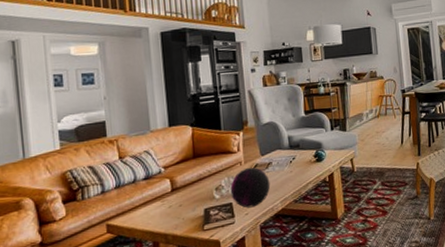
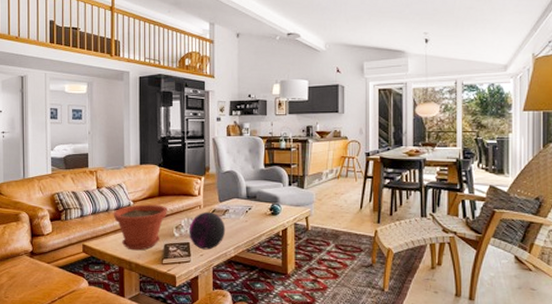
plant pot: none [141,167,205,222] -> present [113,204,167,251]

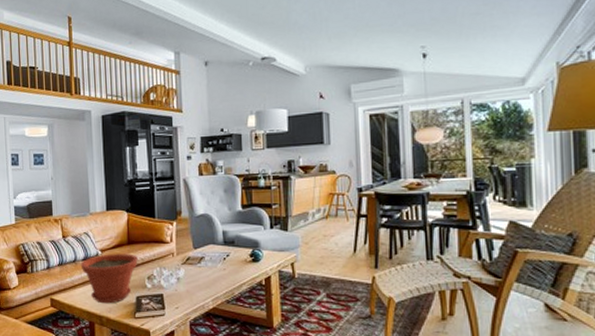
decorative orb: present [189,211,226,250] -> none [162,259,202,302]

